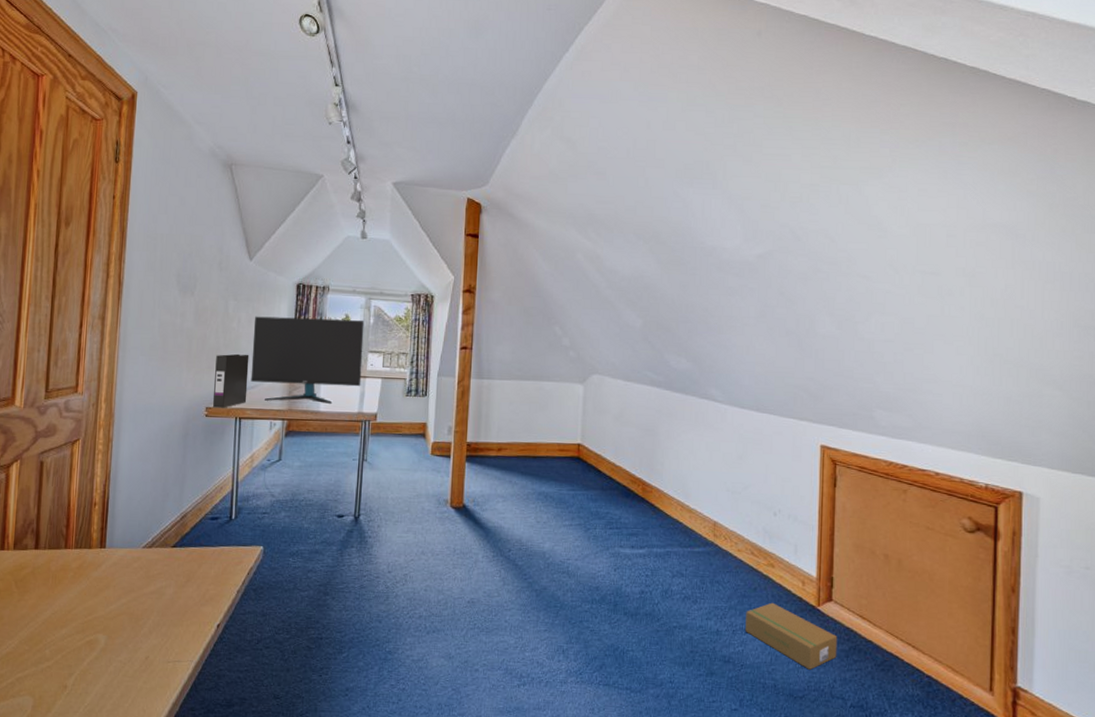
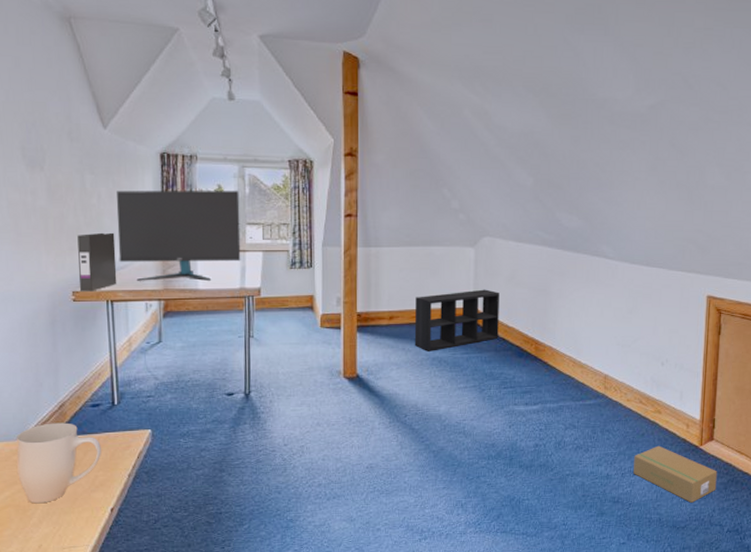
mug: none [135,533,215,614] -> present [16,422,101,504]
bookshelf: none [521,426,607,486] -> present [414,289,499,351]

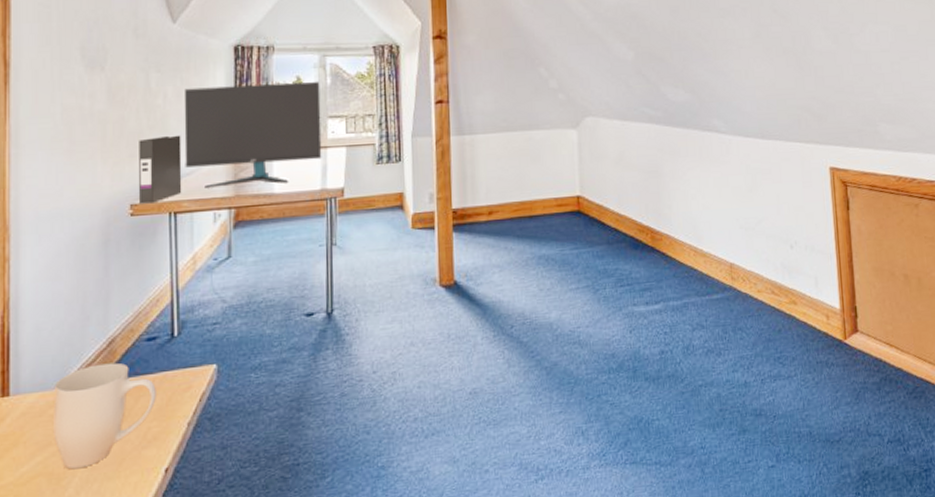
bookshelf: present [414,289,499,351] -> none [516,174,610,249]
box: present [633,445,718,503] -> none [773,342,869,410]

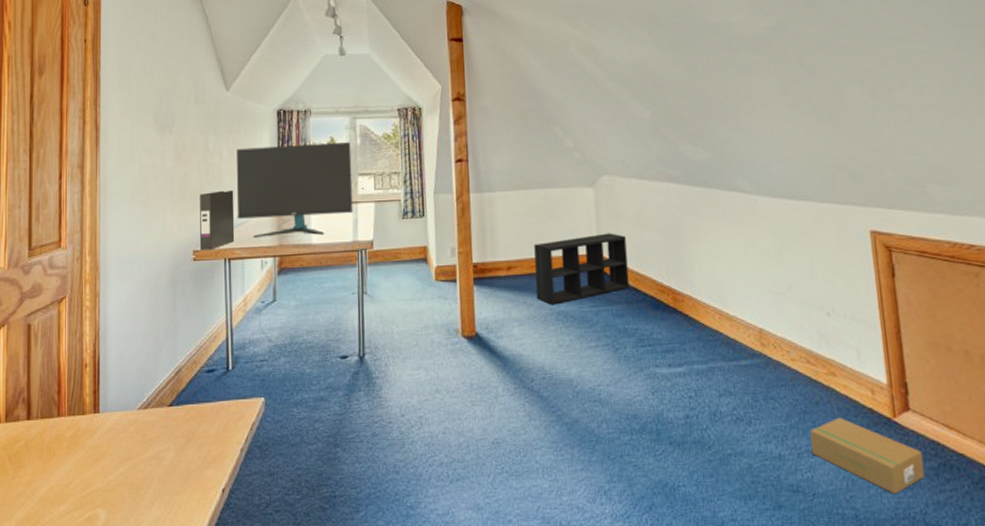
mug: present [52,362,156,470] -> none [132,390,215,482]
bookshelf: none [516,174,610,249] -> present [534,233,630,305]
box: none [773,342,869,410] -> present [810,417,925,494]

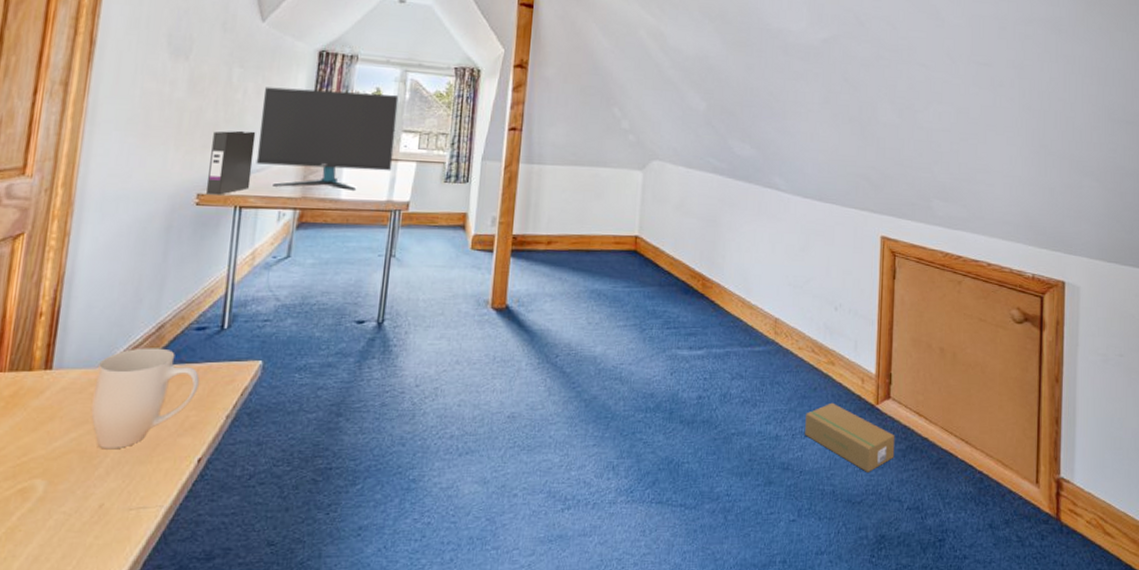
mug: none [132,390,215,482] -> present [90,348,200,450]
bookshelf: present [534,233,630,305] -> none [572,216,667,283]

